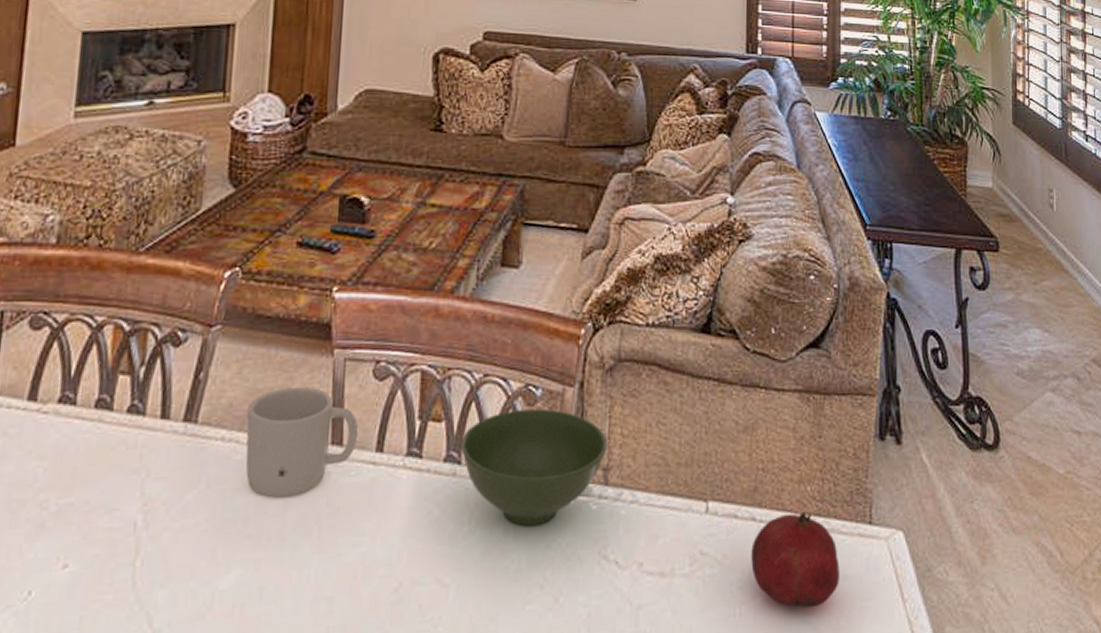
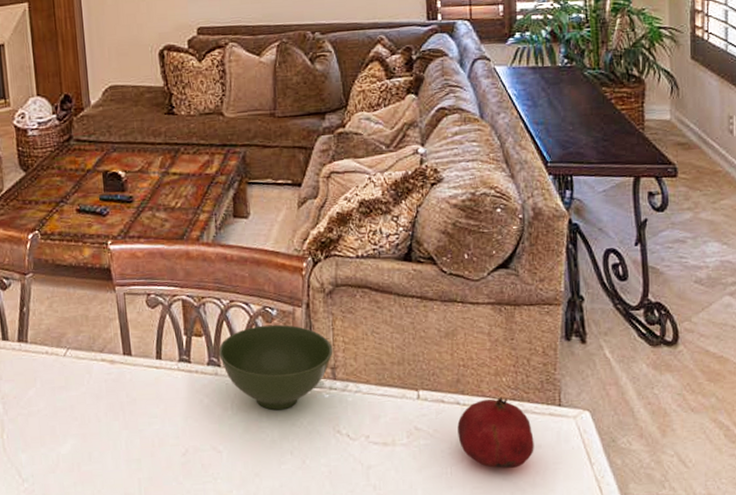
mug: present [245,386,359,498] -> none [60,315,142,393]

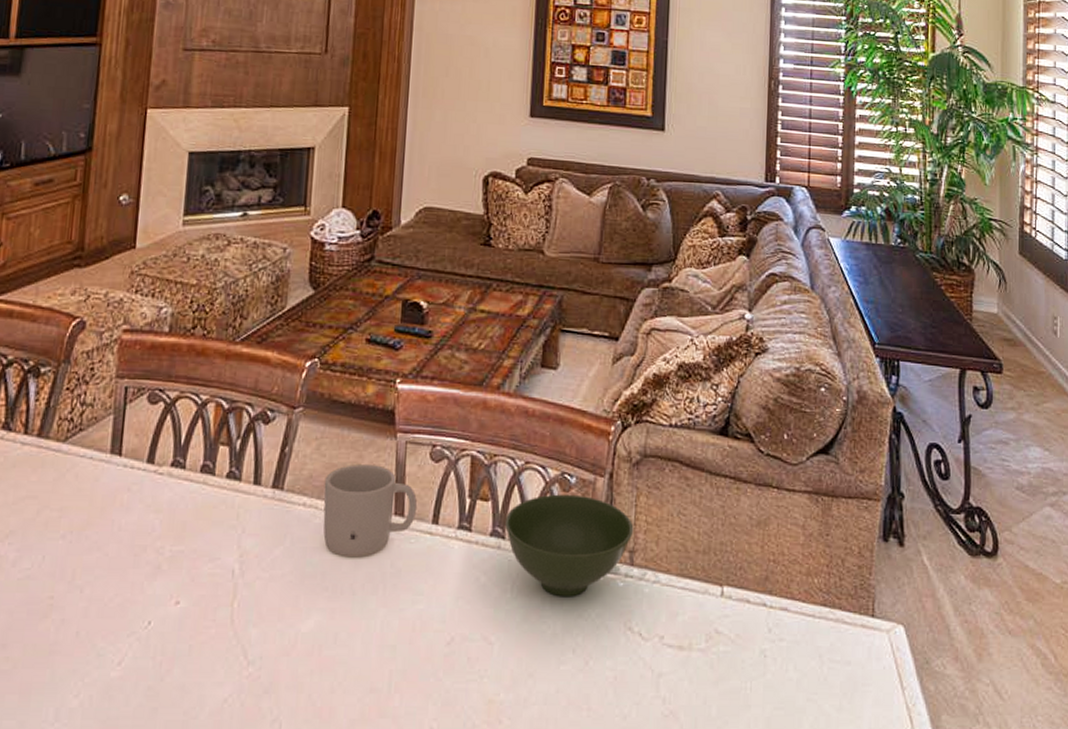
mug: none [60,315,142,393] -> present [323,463,418,558]
fruit: present [457,397,534,469] -> none [761,601,843,688]

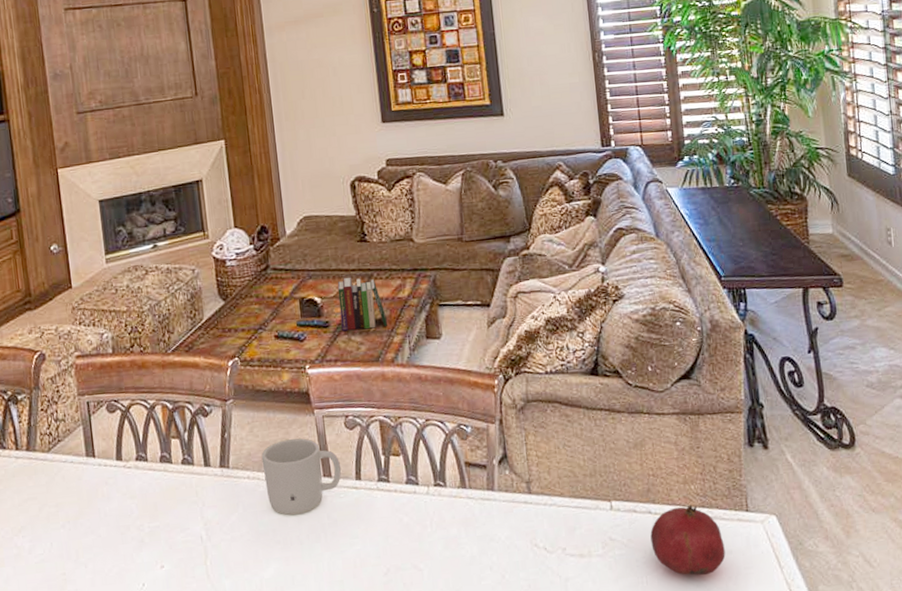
books: none [445,283,500,347] -> present [337,276,387,332]
bowl: present [504,494,634,597] -> none [416,441,527,527]
fruit: none [761,601,843,688] -> present [650,504,726,576]

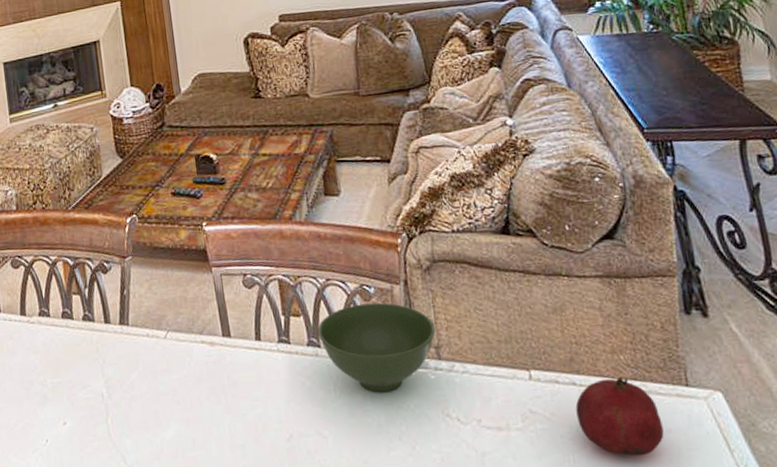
mug: present [261,438,342,516] -> none [160,296,241,376]
books: present [337,276,387,332] -> none [232,133,284,189]
bowl: none [416,441,527,527] -> present [317,302,436,393]

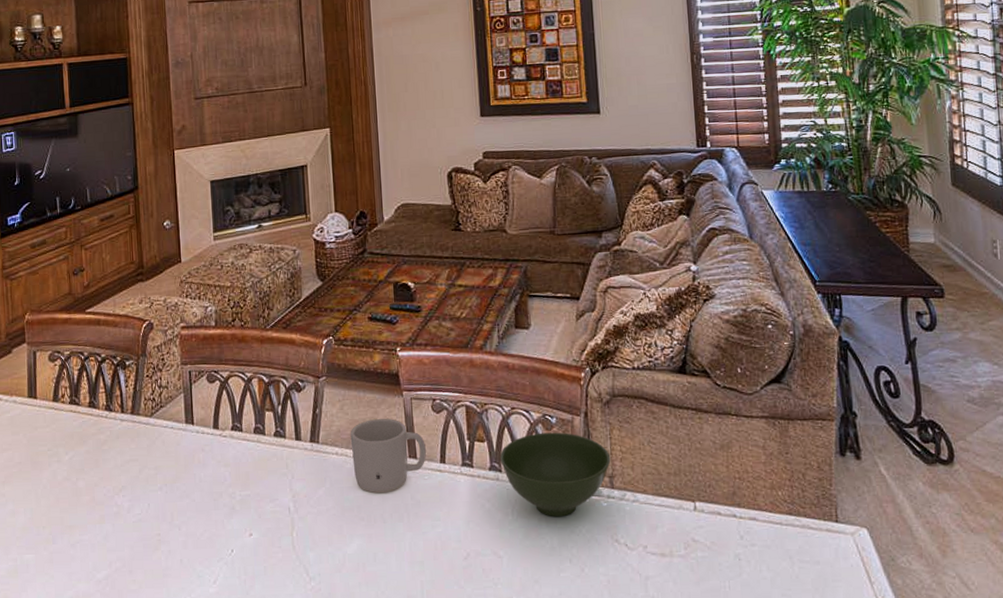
mug: none [160,296,241,376] -> present [350,418,427,494]
fruit: present [575,376,664,457] -> none [734,511,813,585]

